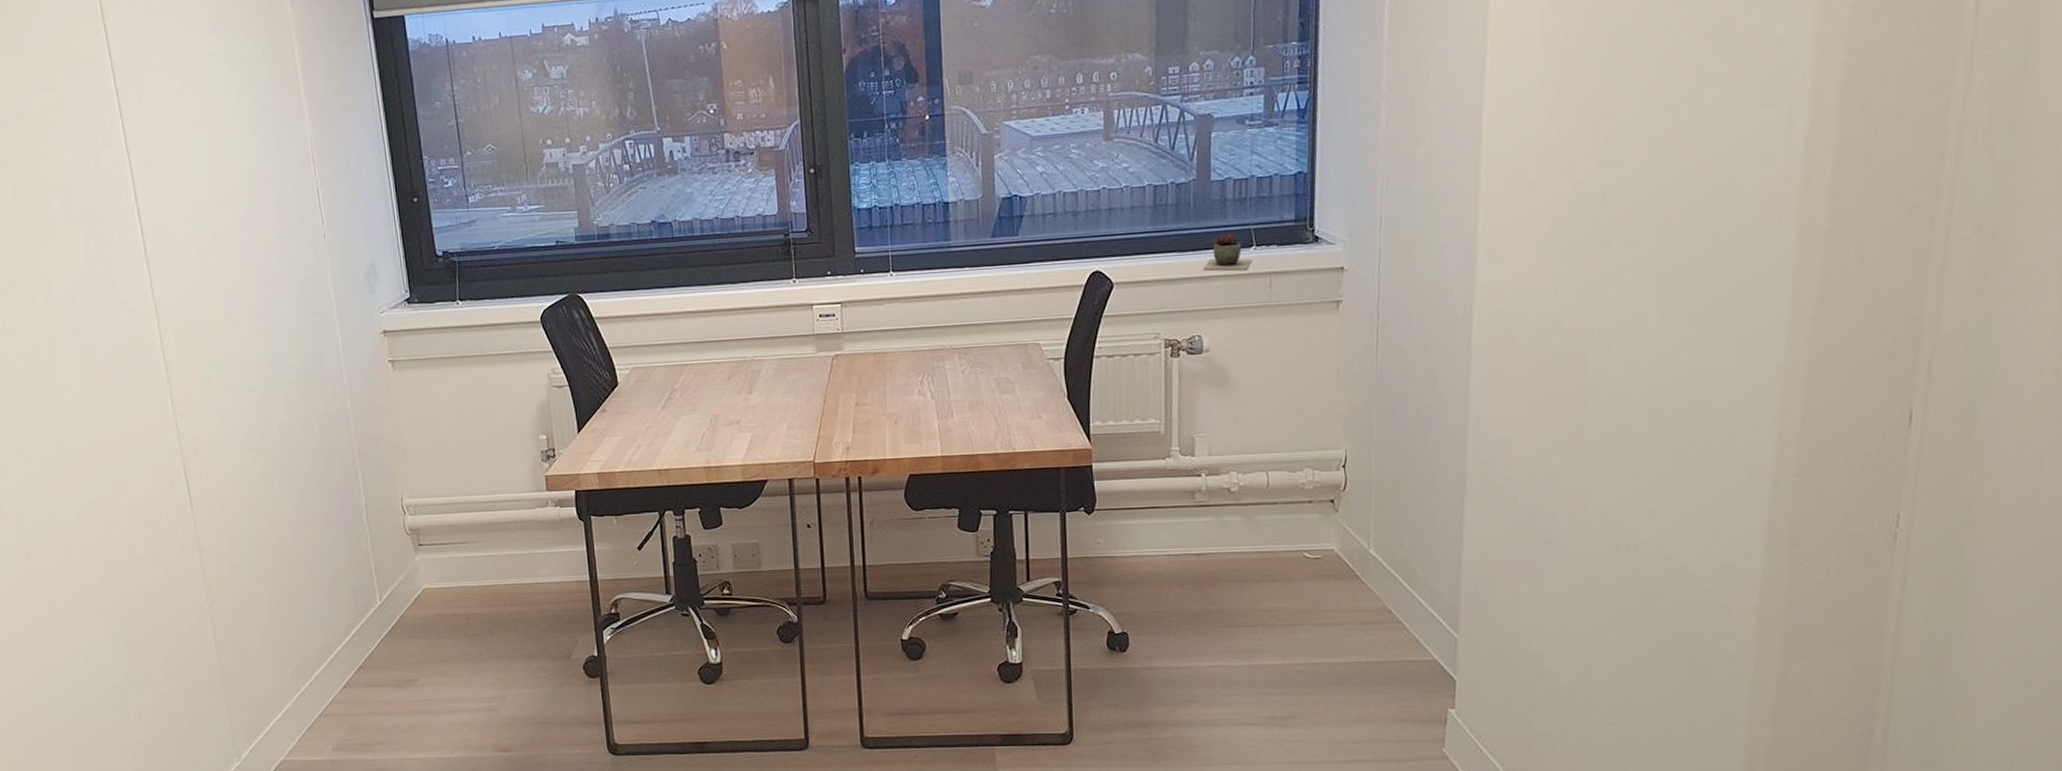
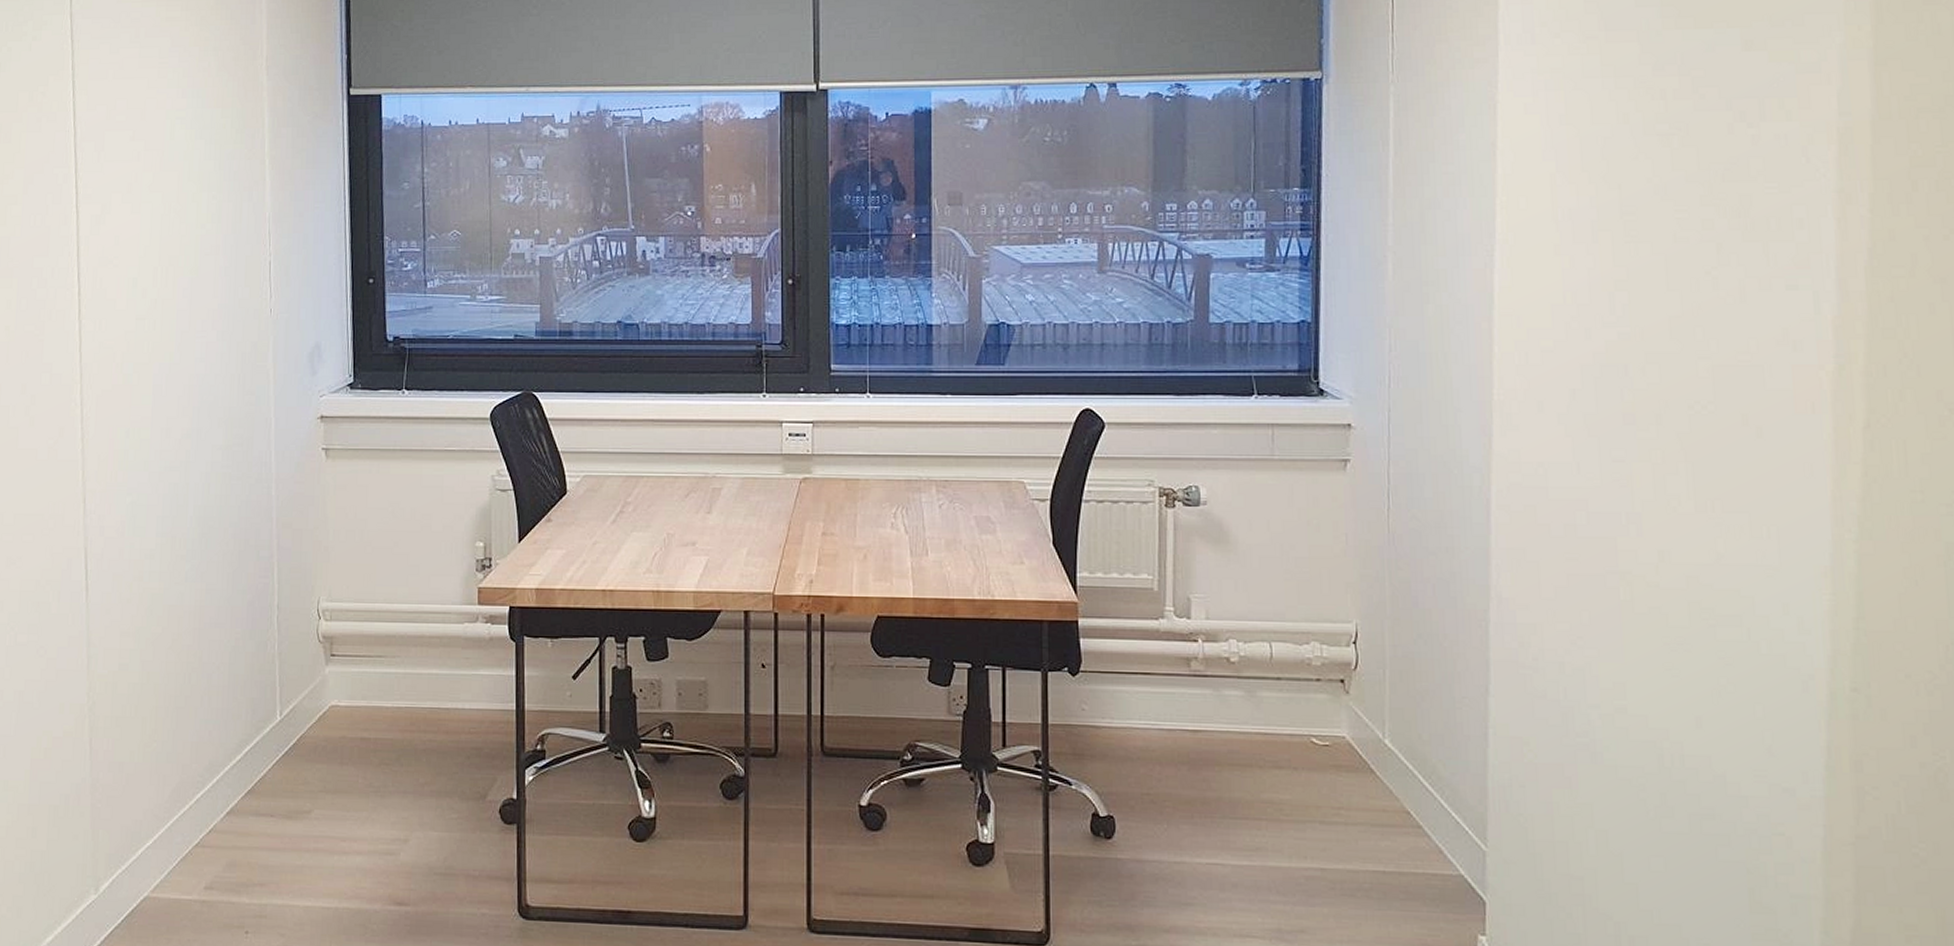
succulent plant: present [1203,232,1252,272] -> none [1201,379,1253,420]

